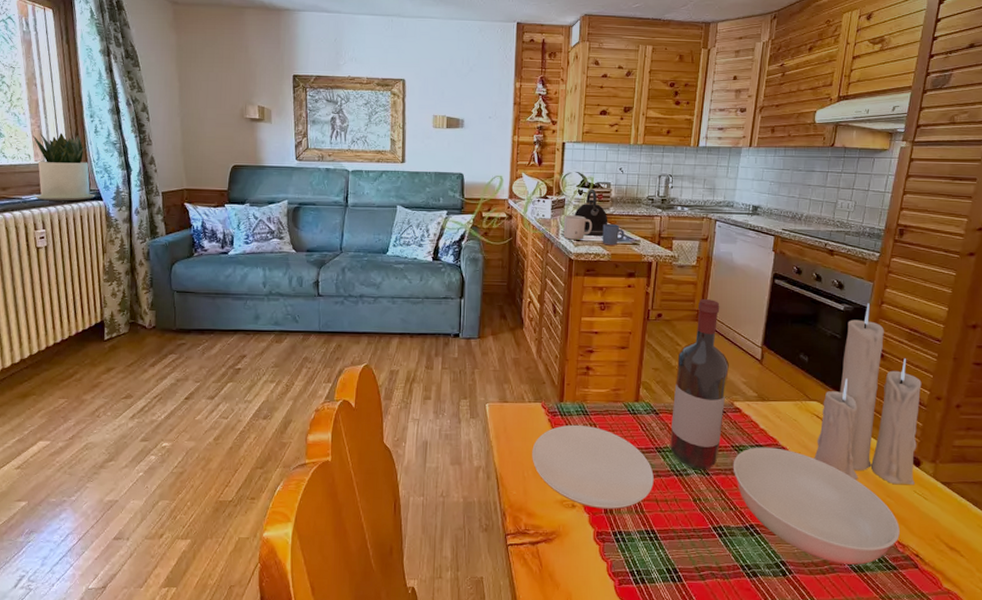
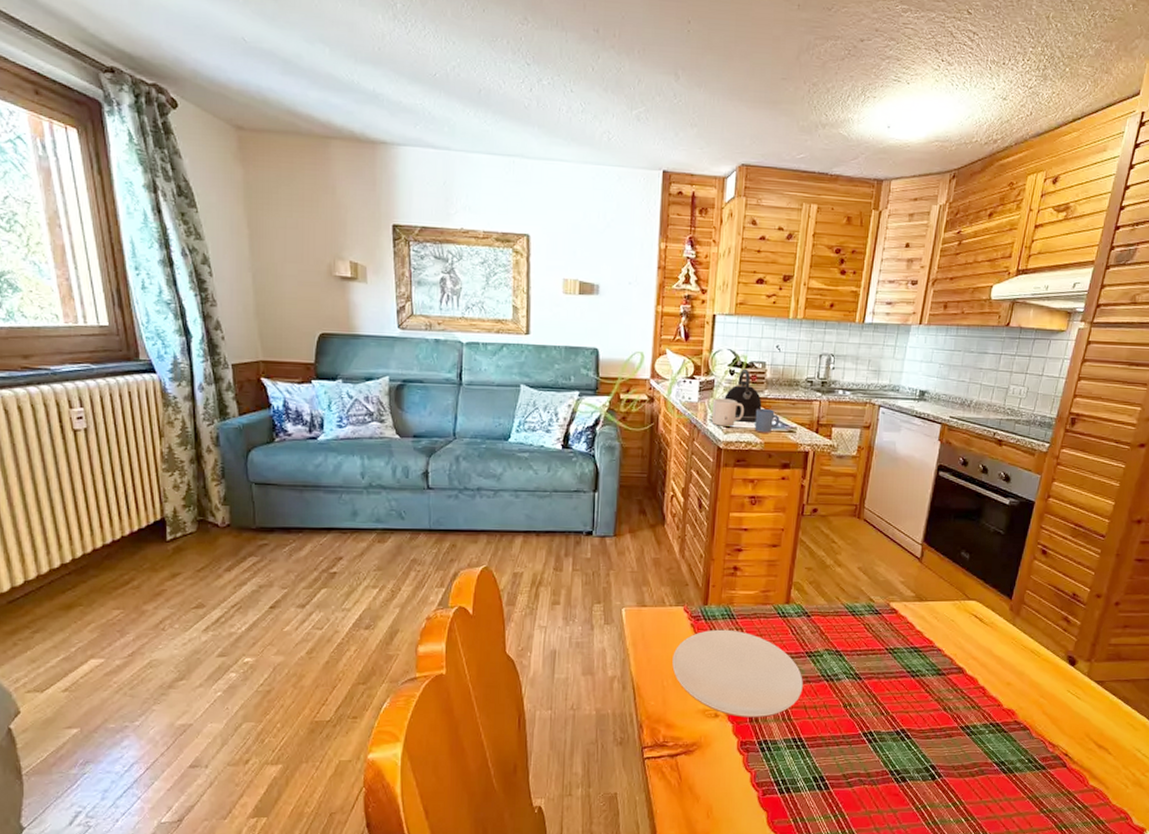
planter: present [32,133,96,202] -> none [59,288,147,374]
wine bottle: present [670,298,729,470] -> none [821,492,887,675]
bowl: present [733,447,900,565] -> none [886,649,1051,766]
candle: present [814,303,922,486] -> none [970,497,1083,685]

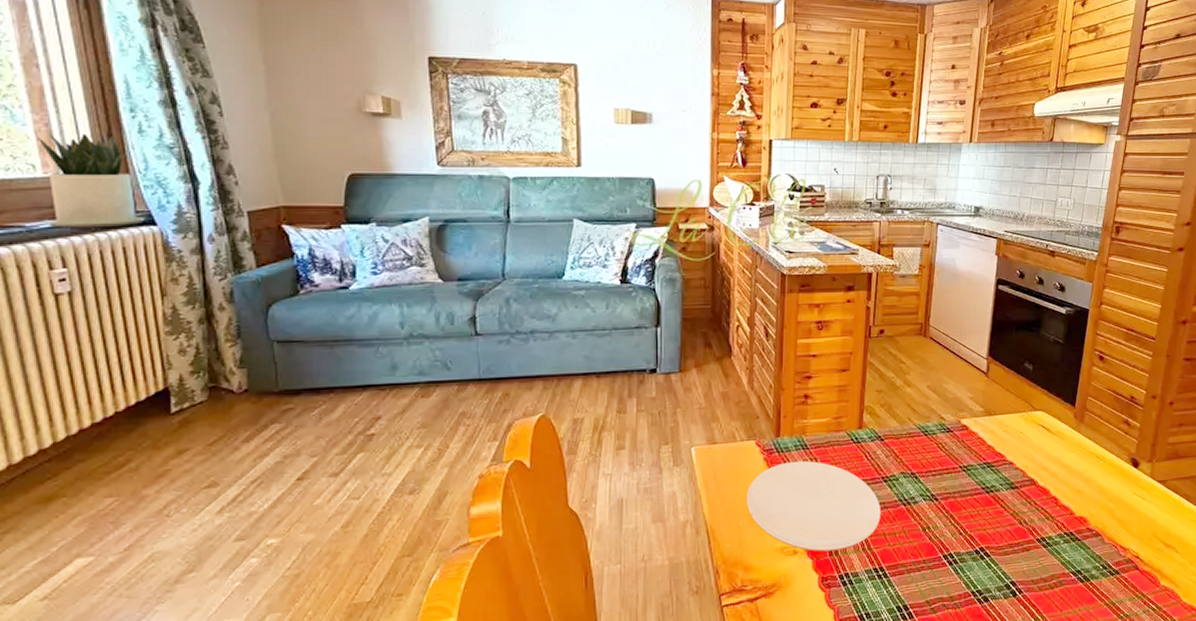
planter: none [59,288,147,374] -> present [37,133,145,229]
mug: present [711,398,745,427] -> none [773,223,806,252]
kettle: present [724,368,762,422] -> none [785,193,823,246]
mug: present [754,408,780,433] -> none [817,231,842,257]

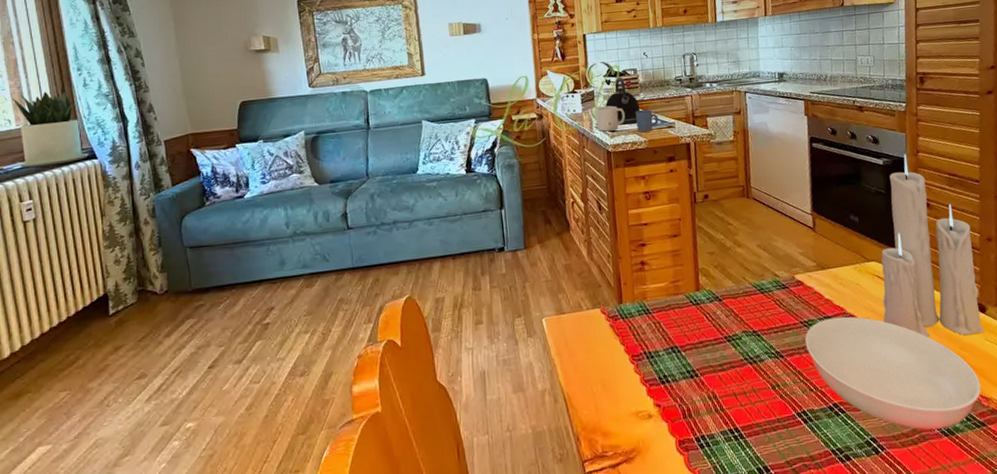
plate: present [747,460,881,552] -> none [597,325,729,415]
mug: none [773,223,806,252] -> present [595,105,626,132]
kettle: none [785,193,823,246] -> present [605,77,641,125]
mug: none [817,231,842,257] -> present [635,109,659,133]
bowl: none [961,463,1121,577] -> present [804,316,982,431]
candle: none [1040,305,1139,489] -> present [881,154,986,337]

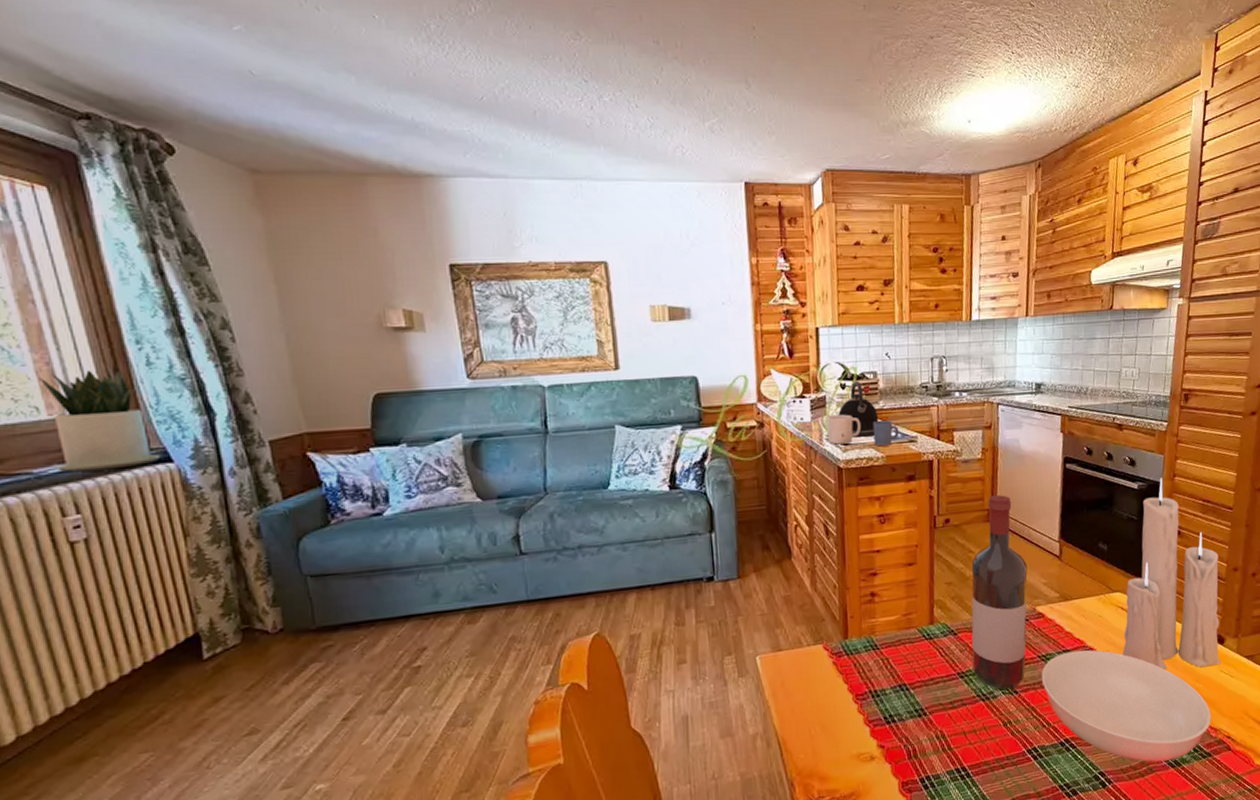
wine bottle: none [731,172,789,355] -> present [971,494,1028,691]

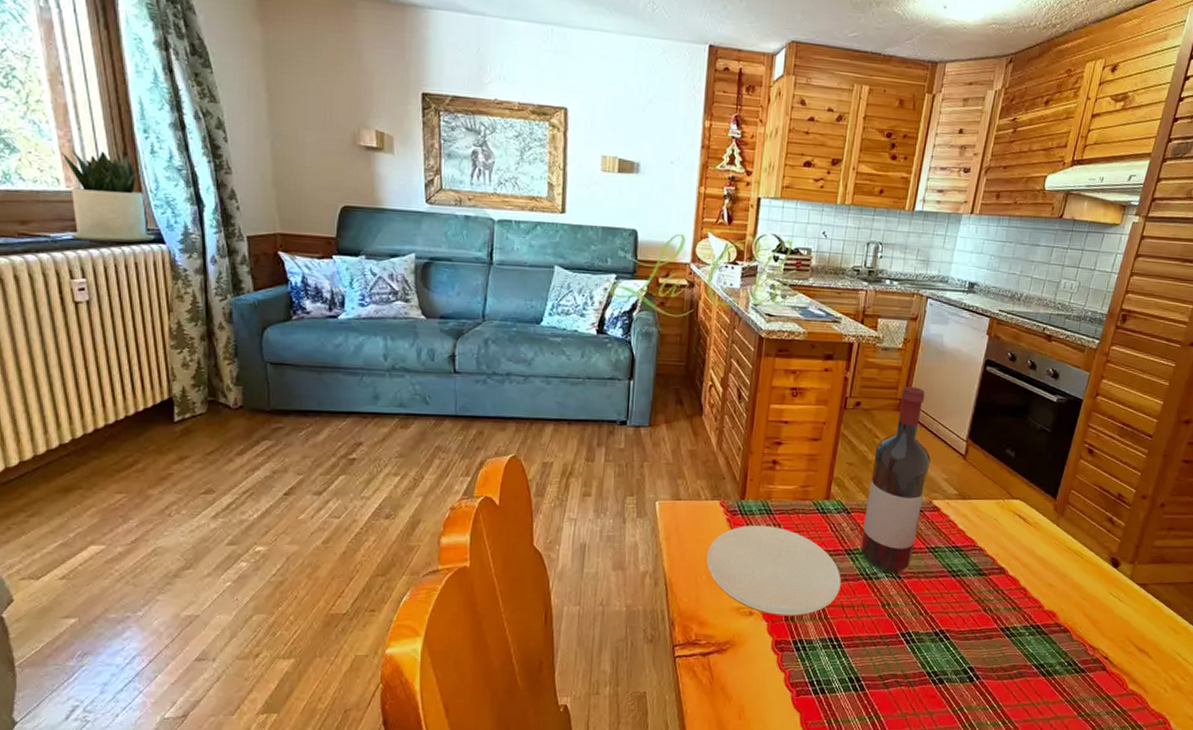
plate: none [817,661,959,756] -> present [706,524,841,617]
mug: present [826,414,862,445] -> none [753,285,789,315]
kettle: present [838,381,879,438] -> none [767,255,807,311]
mug: present [872,420,899,447] -> none [798,296,824,323]
bowl: present [1041,649,1211,763] -> none [926,548,1092,669]
candle: present [1122,478,1222,670] -> none [1012,395,1129,587]

